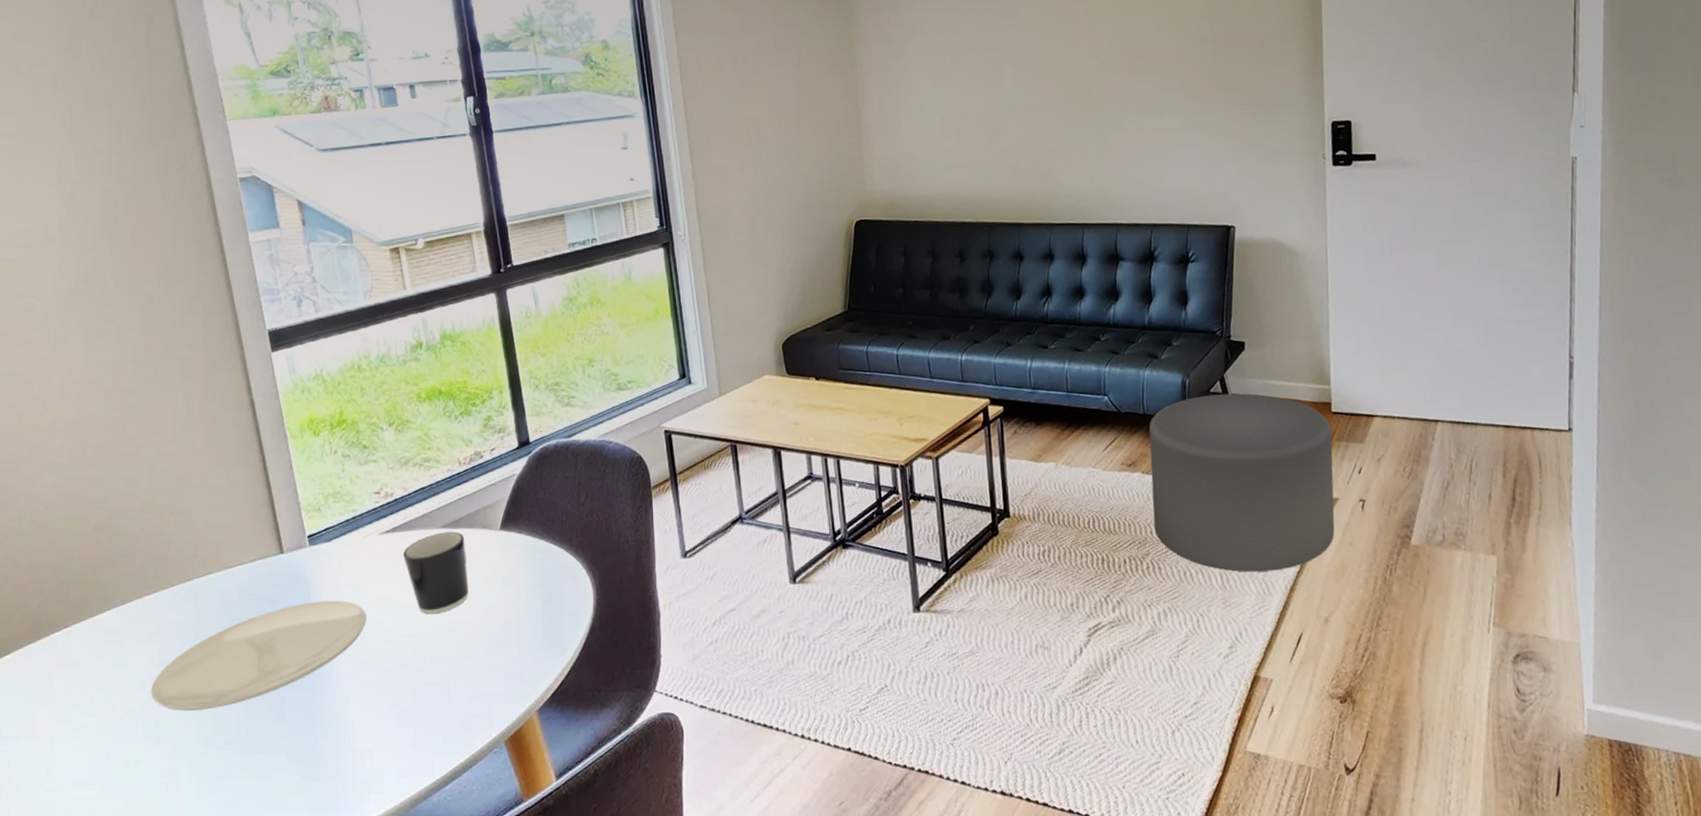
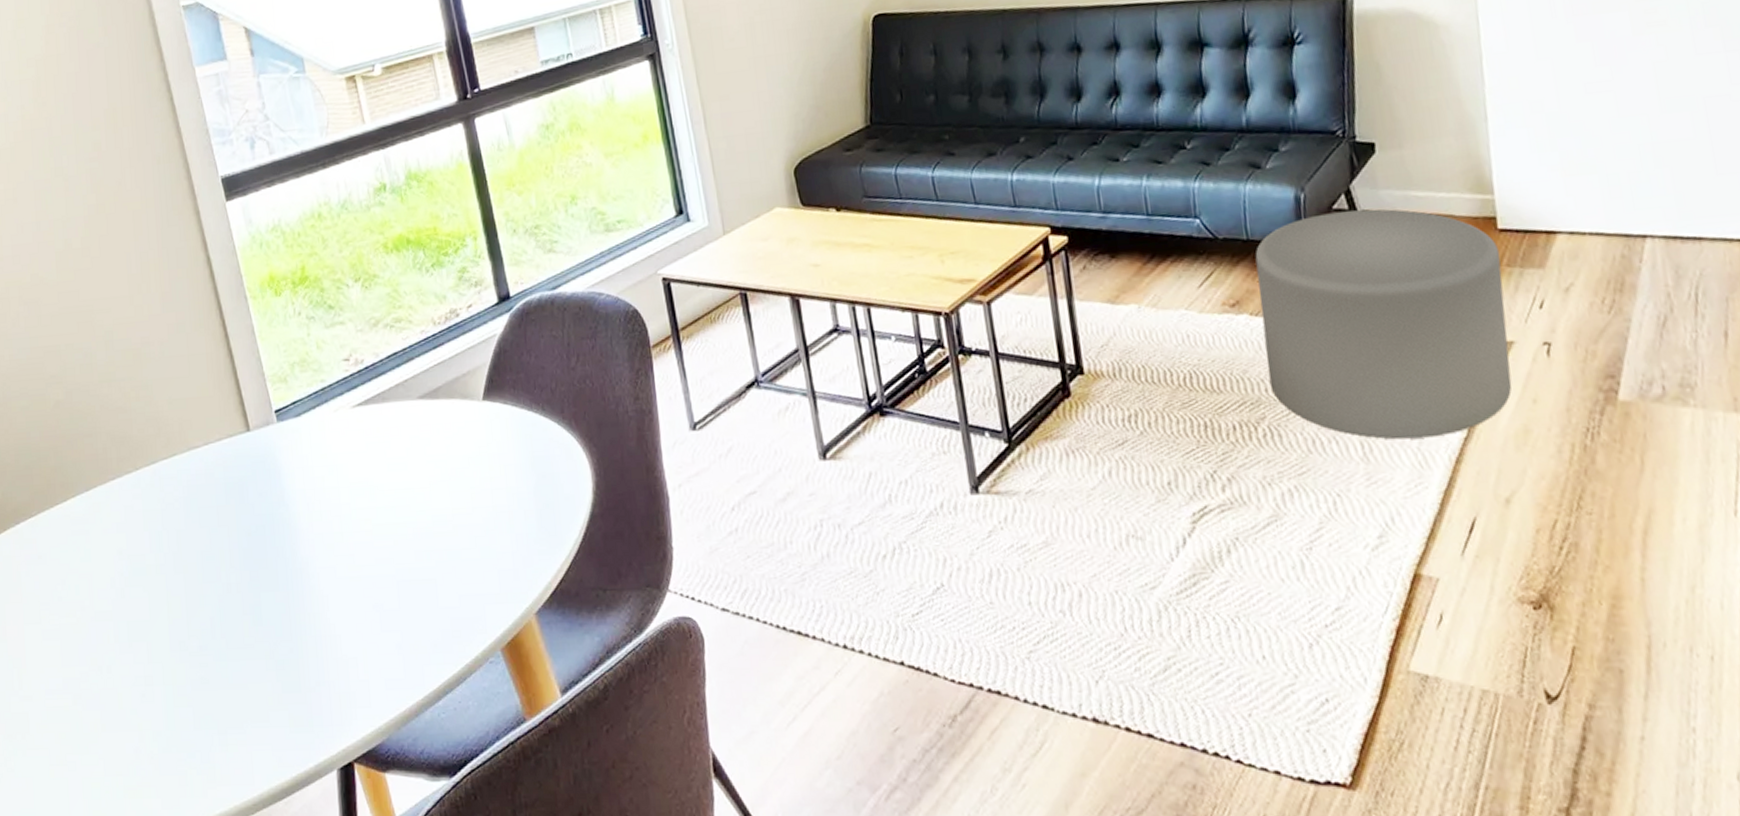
plate: present [150,600,366,711] -> none [120,484,343,611]
mug: present [403,531,469,615] -> none [378,403,452,500]

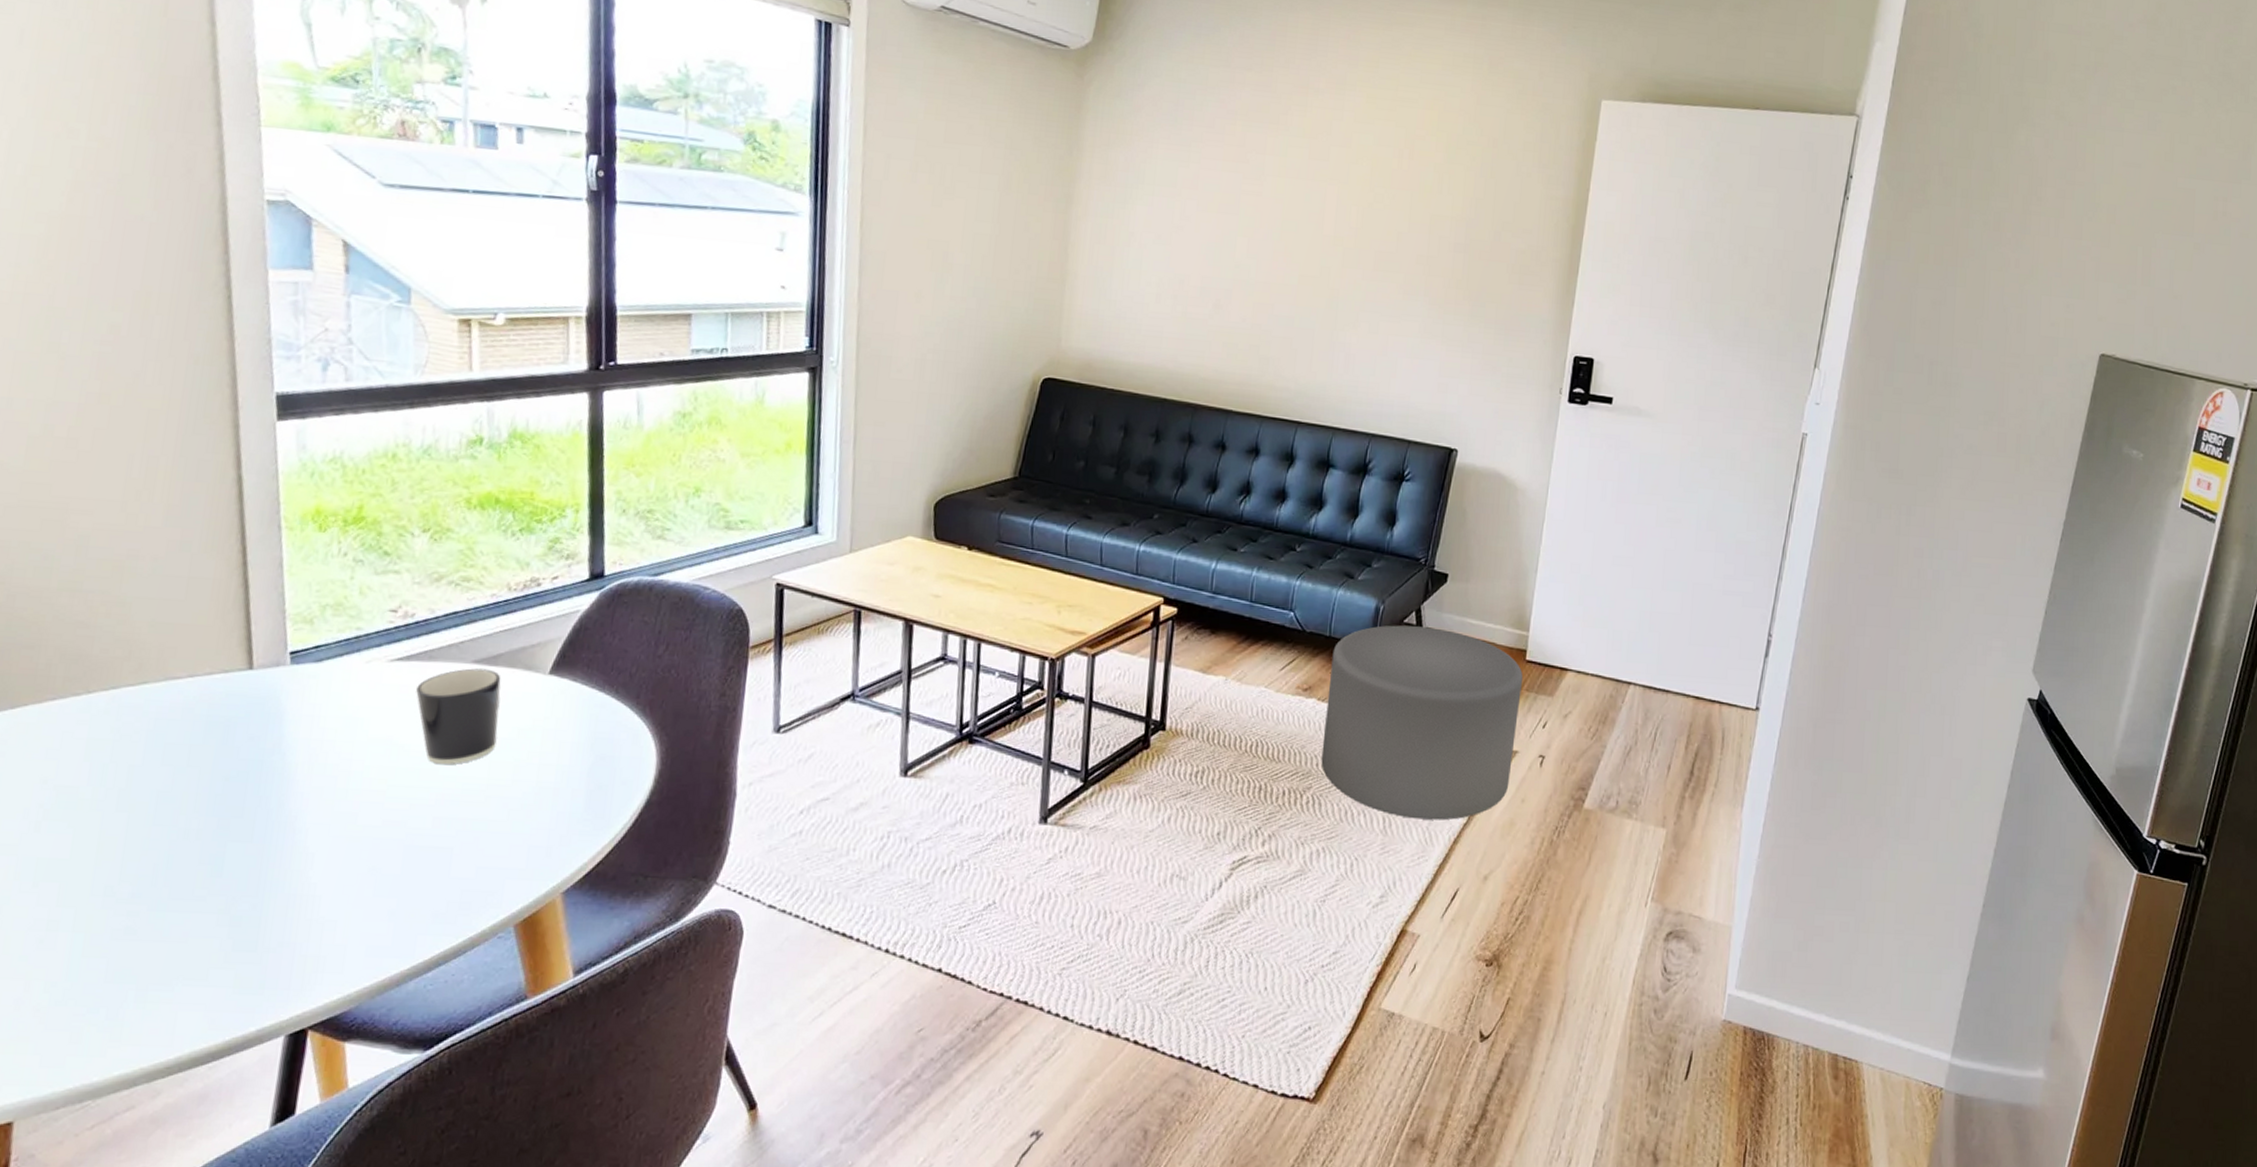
mug: none [378,403,452,500] -> present [416,668,501,765]

